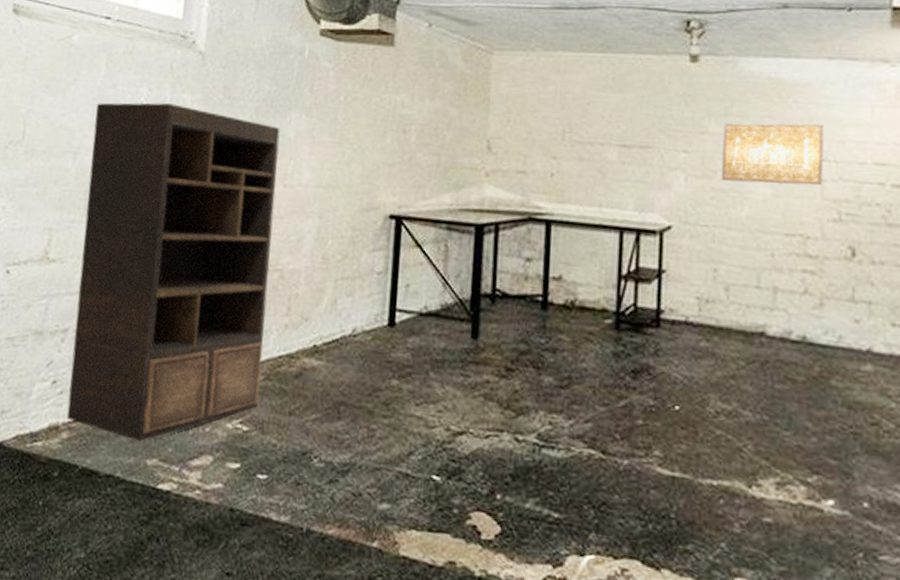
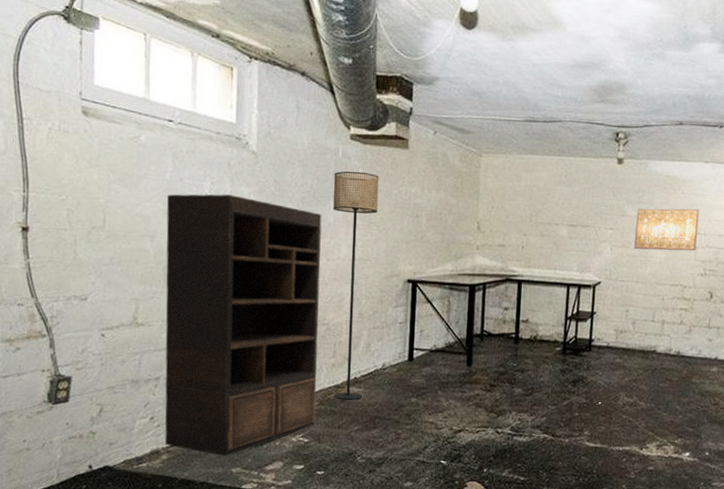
floor lamp: none [284,74,355,377] -> present [333,171,379,400]

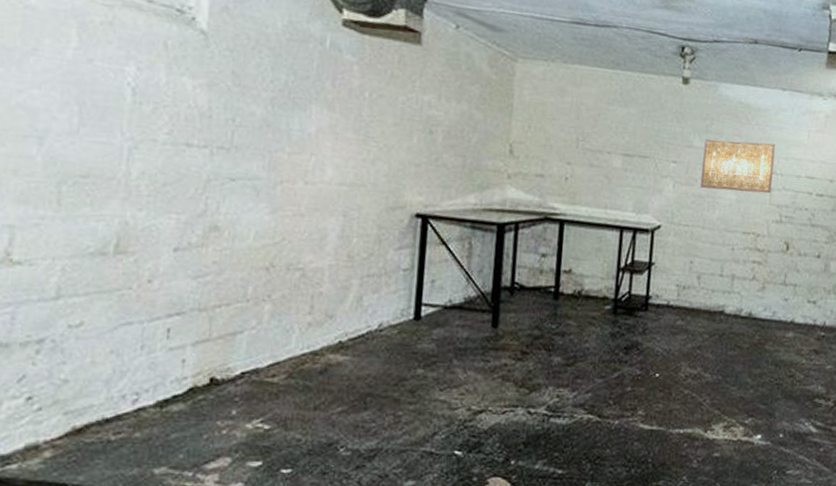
bookshelf: present [165,194,322,457] -> none [48,80,300,452]
floor lamp: present [333,171,379,400] -> none [308,66,381,372]

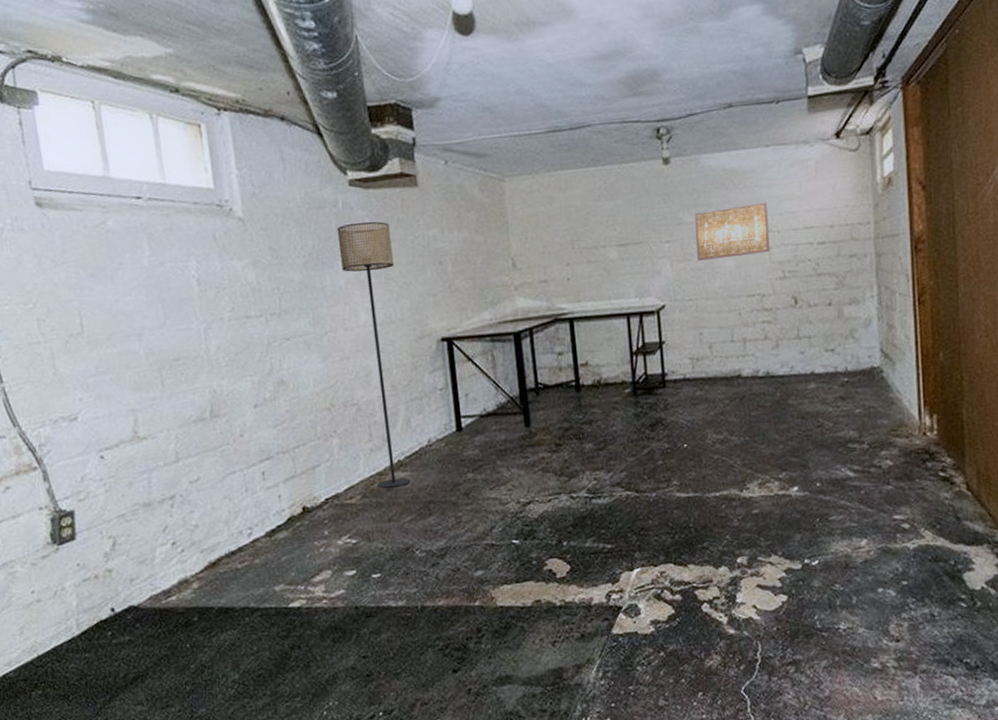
floor lamp: none [308,66,381,372] -> present [337,221,411,488]

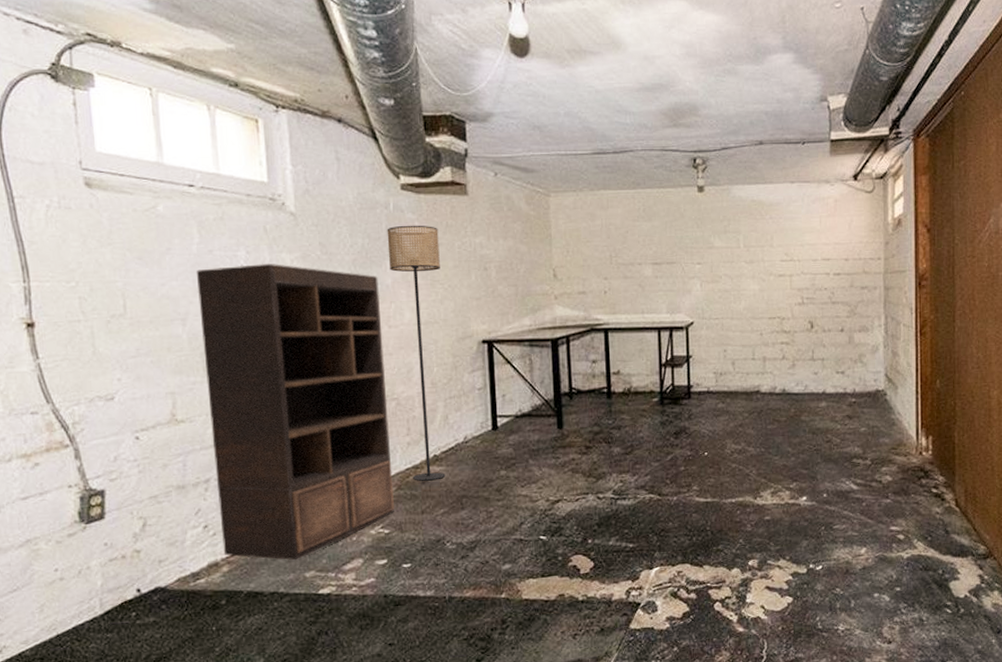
bookshelf: none [148,272,361,575] -> present [196,264,394,561]
wall art: present [694,202,770,261] -> none [724,233,791,283]

